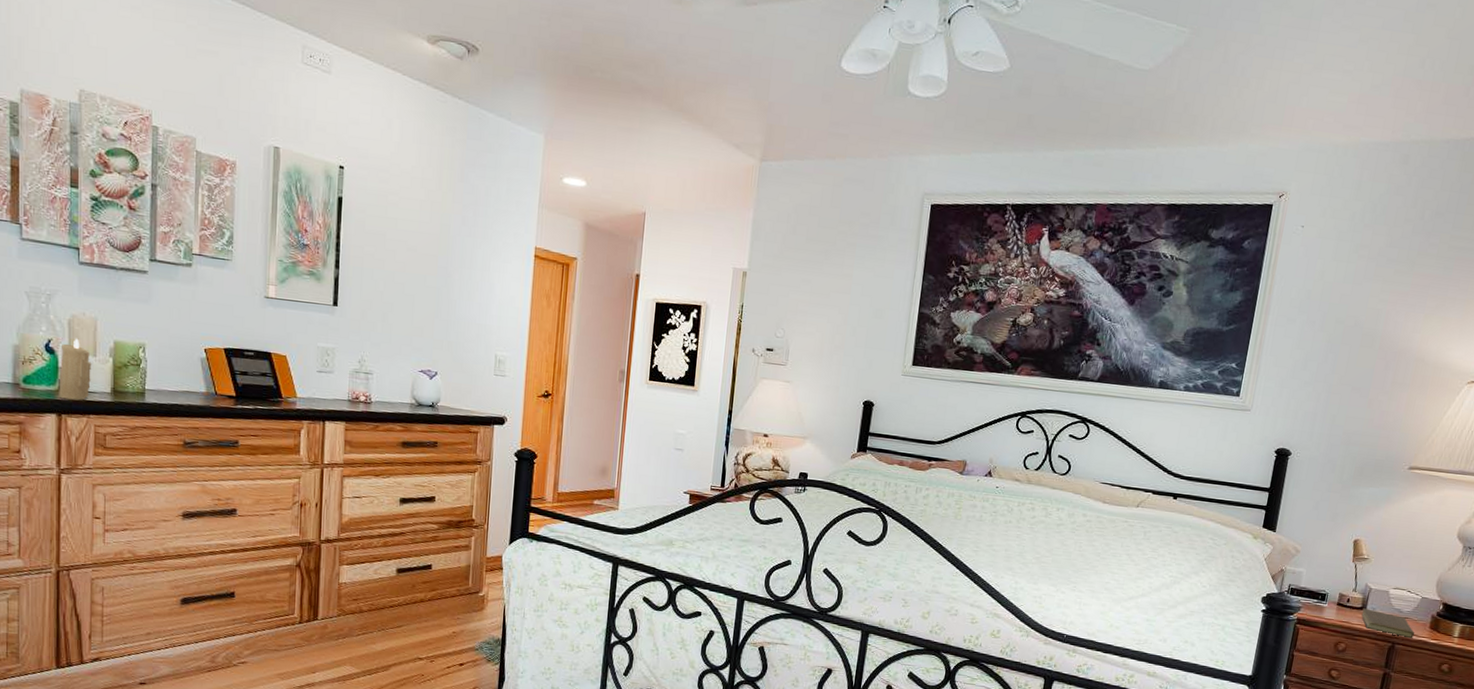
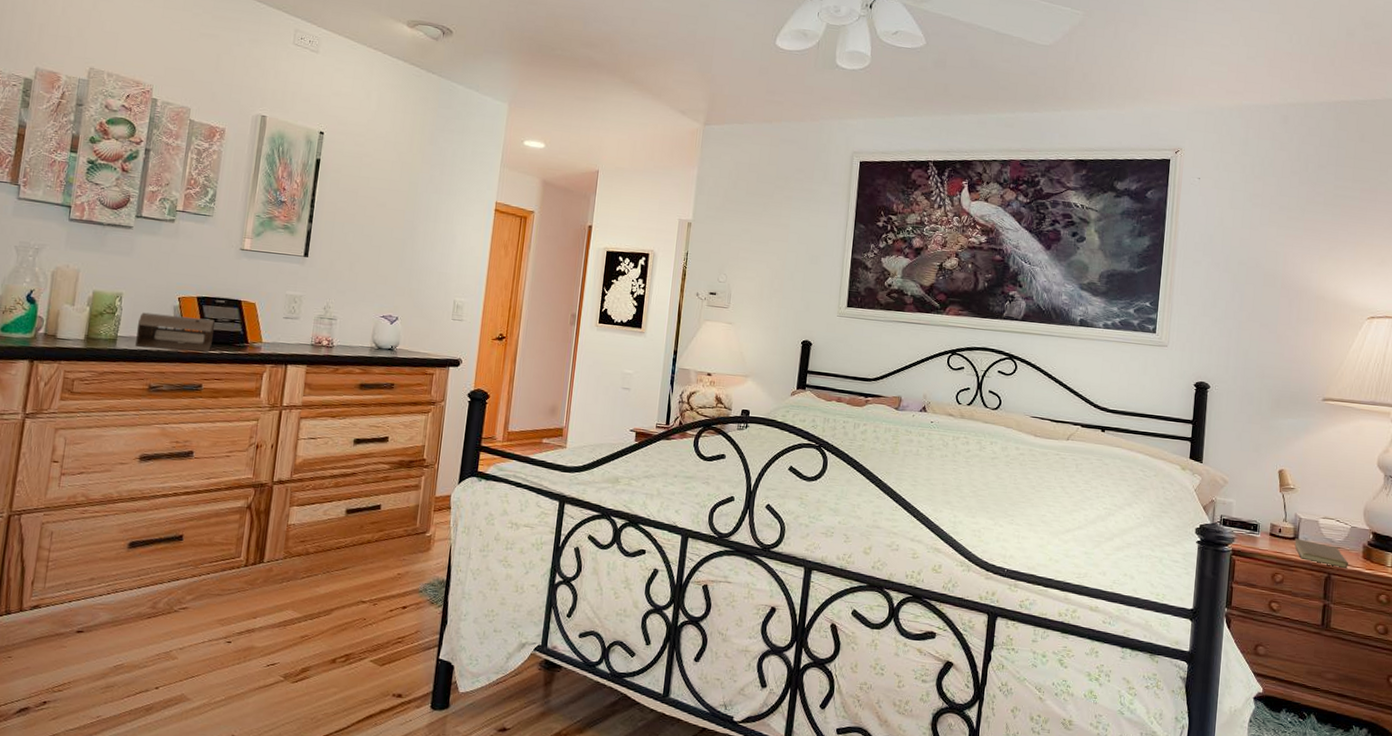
candle: present [59,338,92,401] -> none [33,288,70,348]
wooden box: none [164,364,246,408] -> present [135,312,216,353]

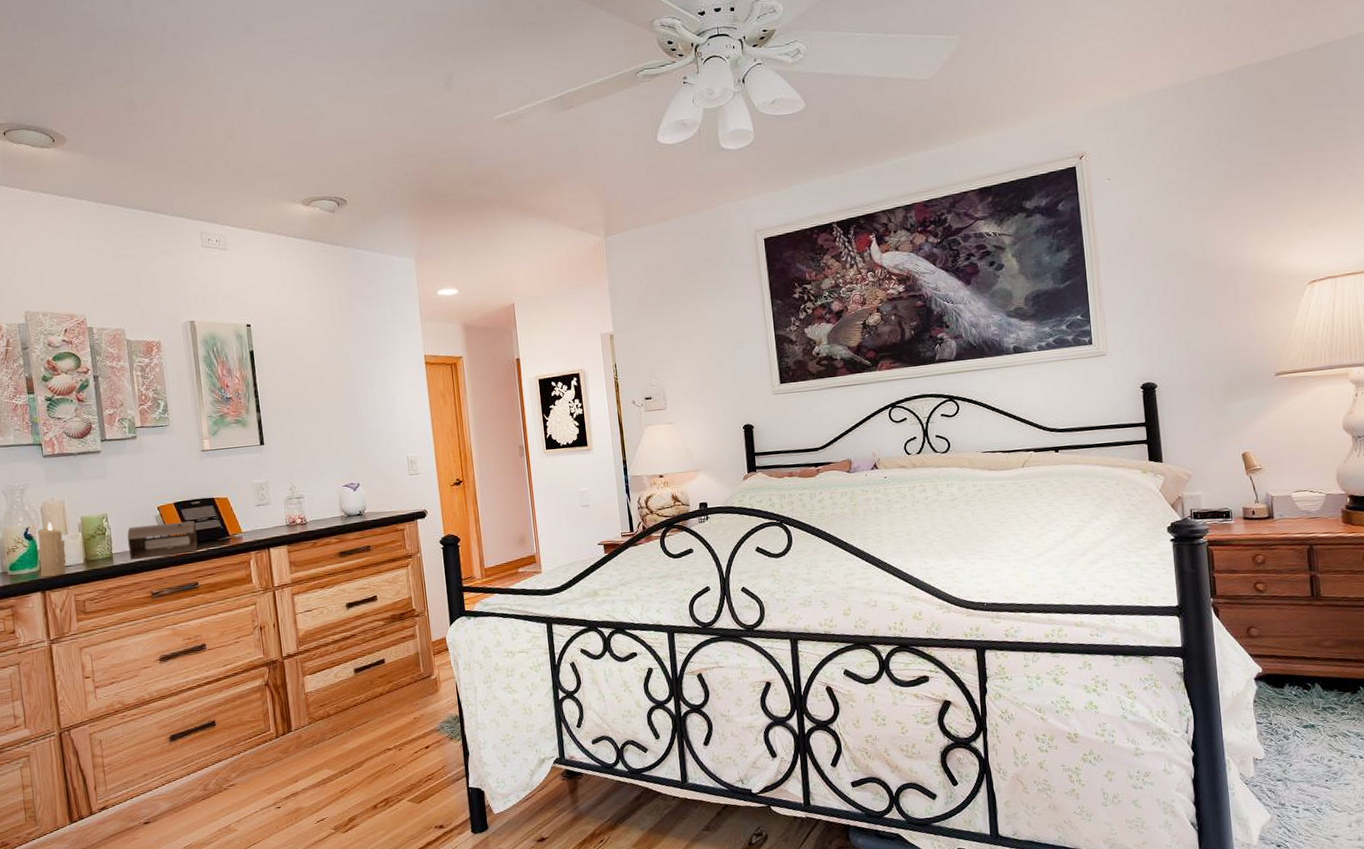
candle: none [33,288,70,348] -> present [37,521,67,577]
book: present [1294,538,1351,569] -> none [1270,516,1330,537]

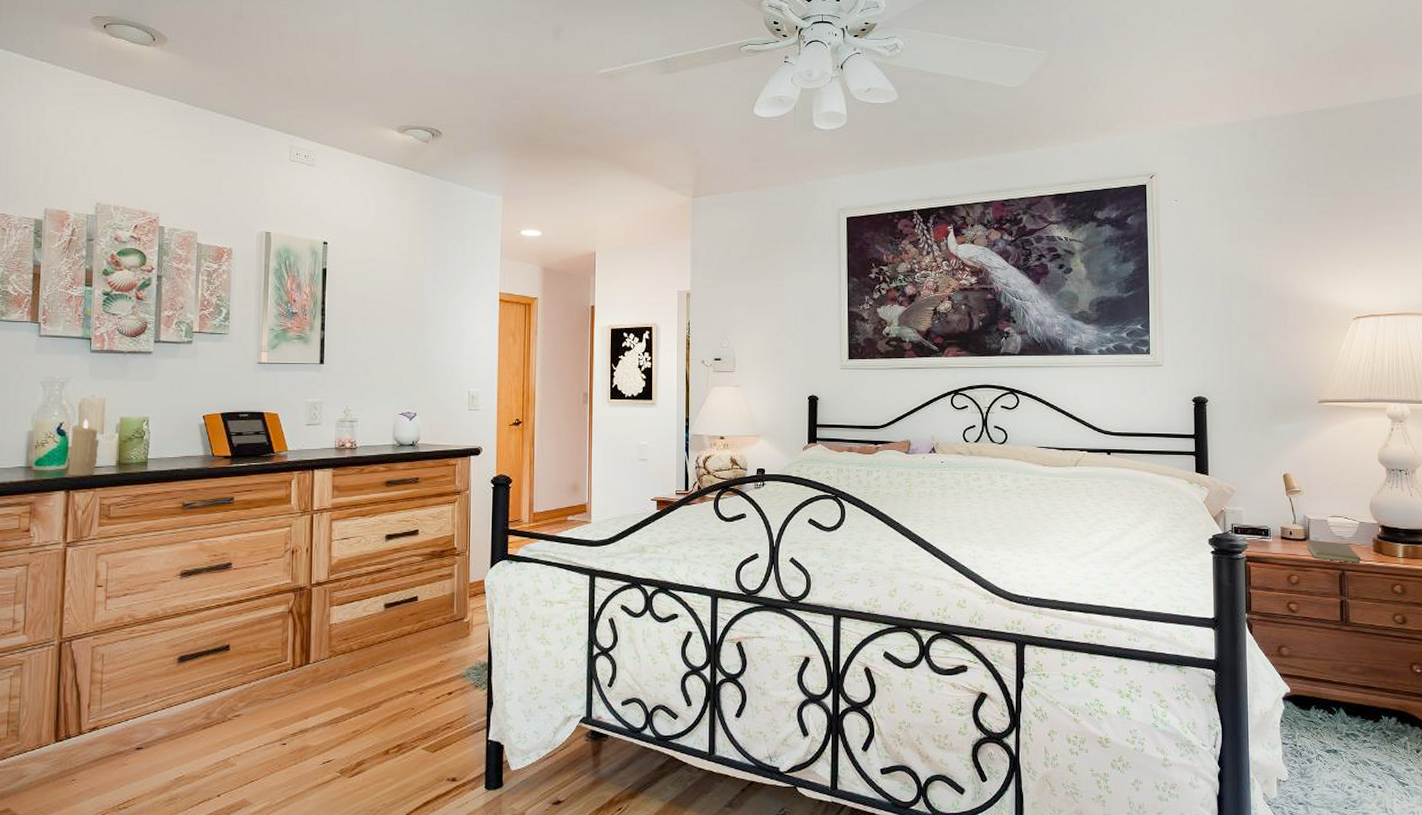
wooden box: present [127,521,198,559] -> none [165,433,241,467]
book: none [1270,516,1330,537] -> present [1306,539,1362,564]

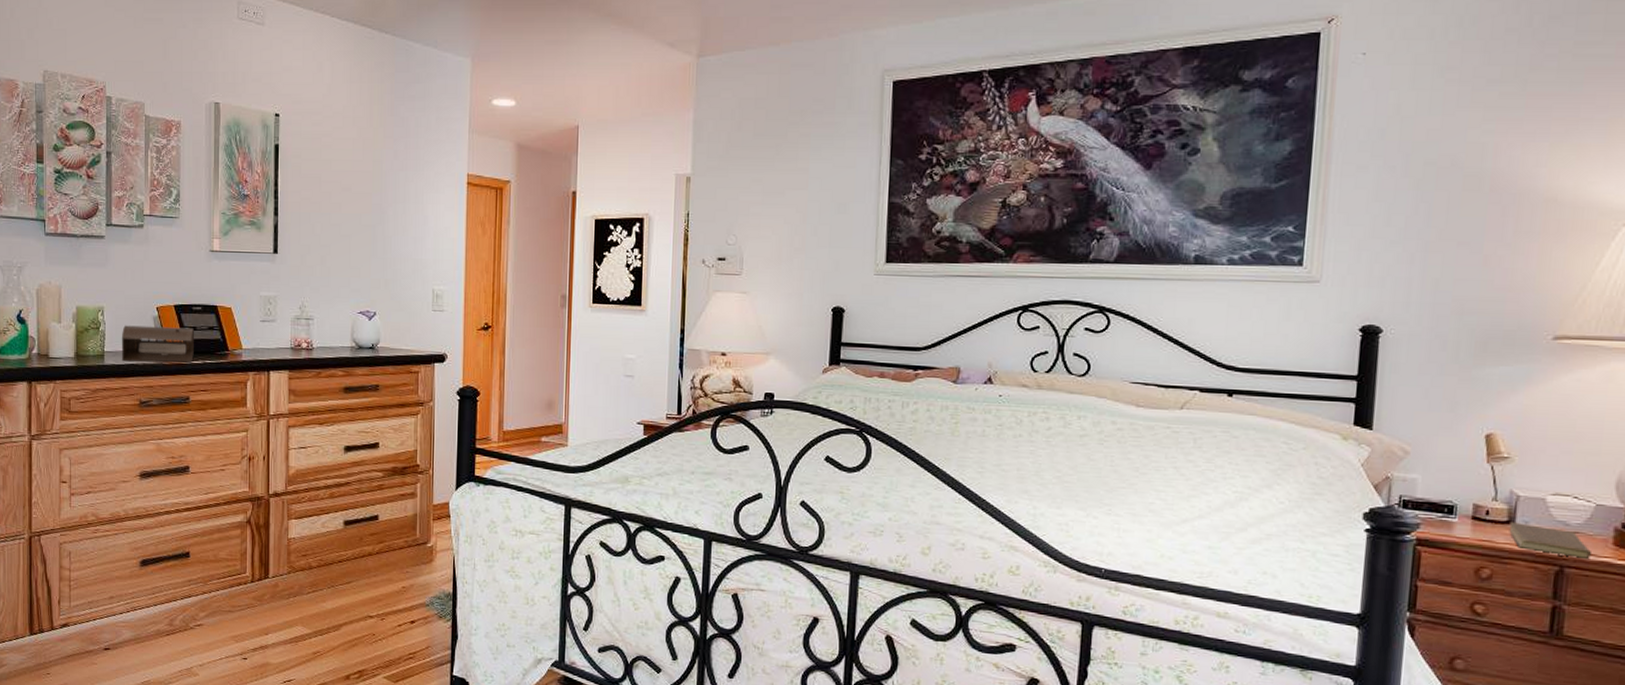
candle: present [68,419,100,476] -> none [29,306,58,367]
wooden box: none [165,433,241,467] -> present [121,325,195,364]

